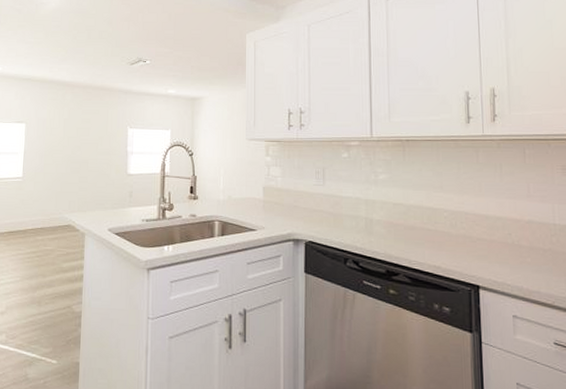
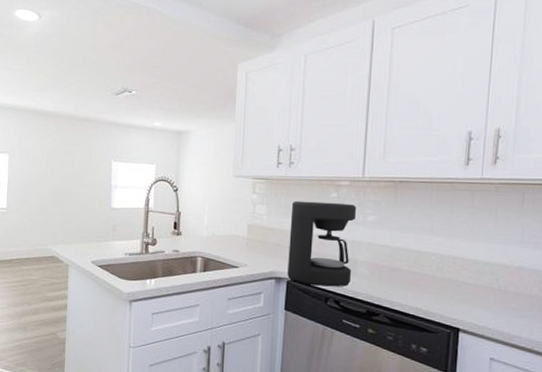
coffee maker: none [304,162,369,247] -> present [287,200,357,287]

